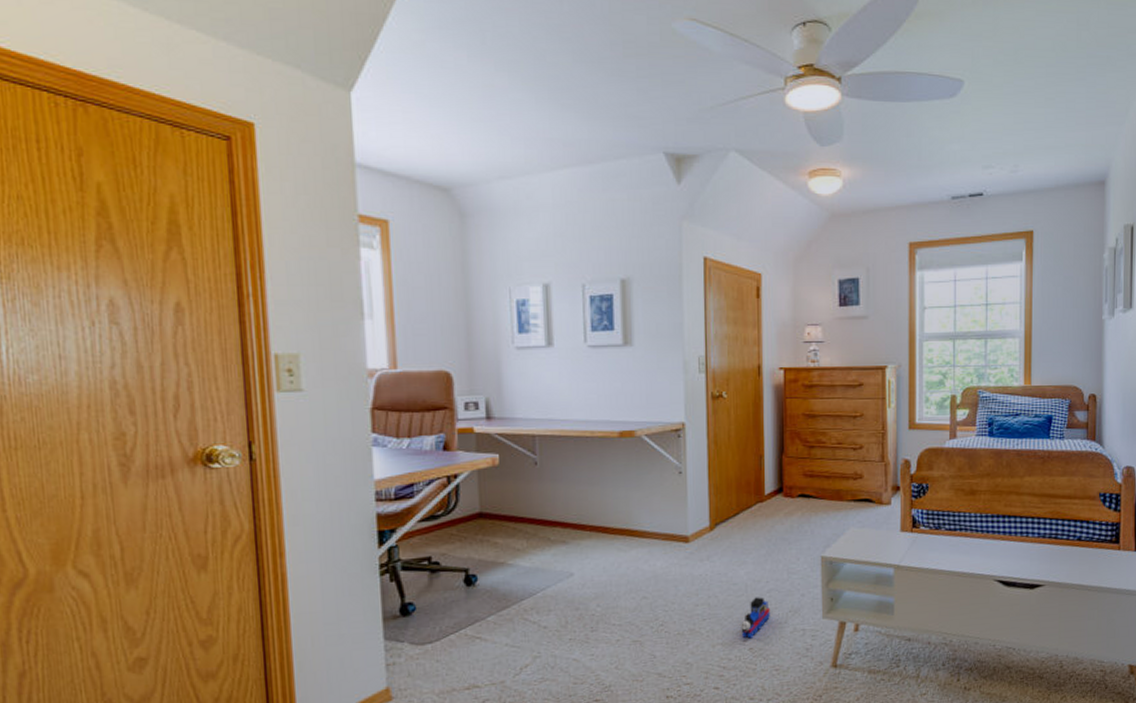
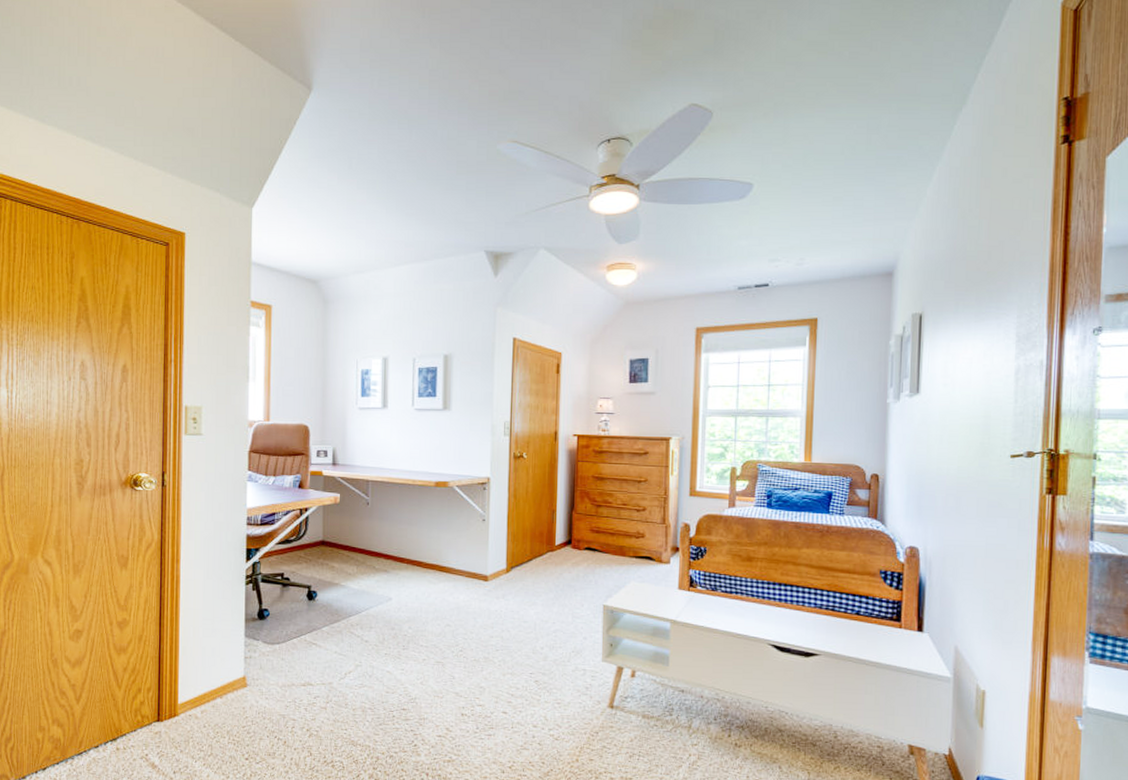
toy train: present [741,597,770,639] -> none [528,635,555,672]

